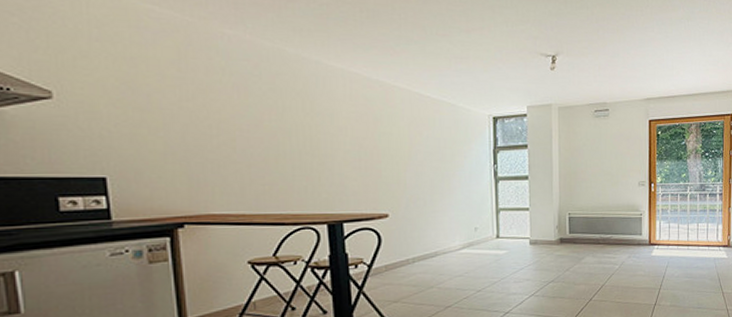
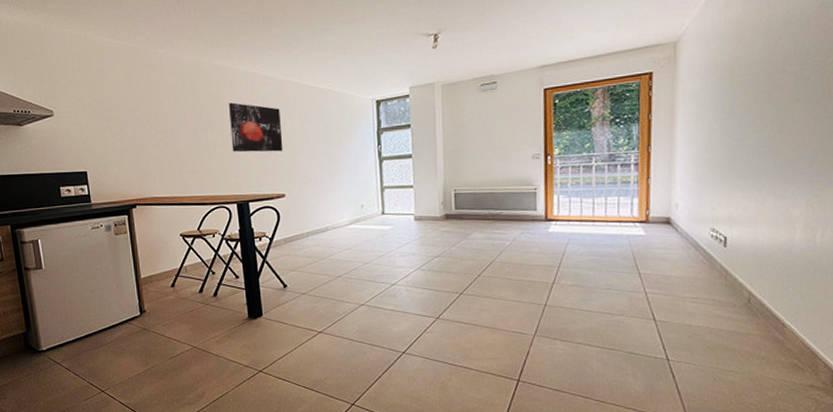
wall art: none [320,104,388,165] -> present [228,102,283,153]

